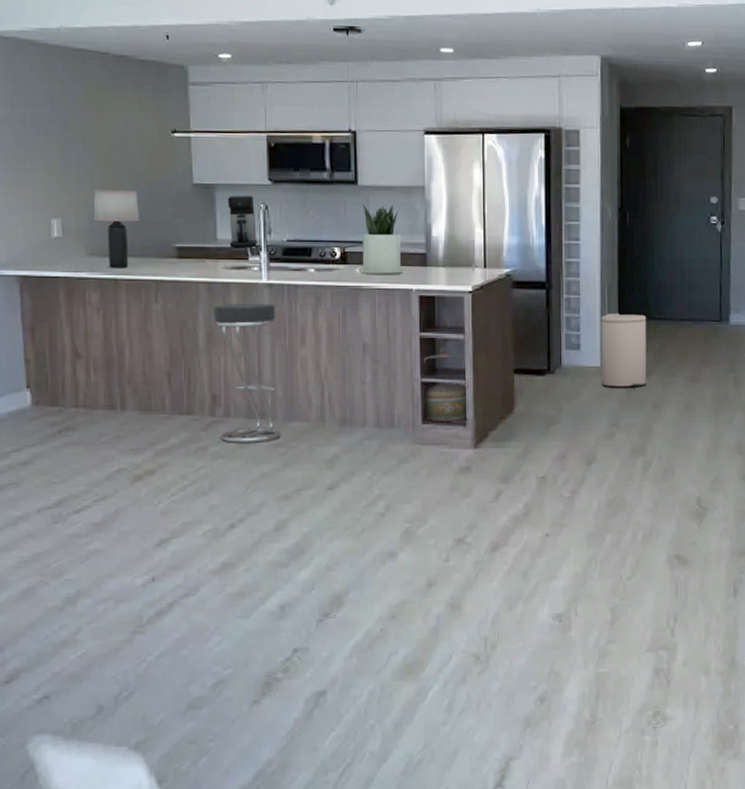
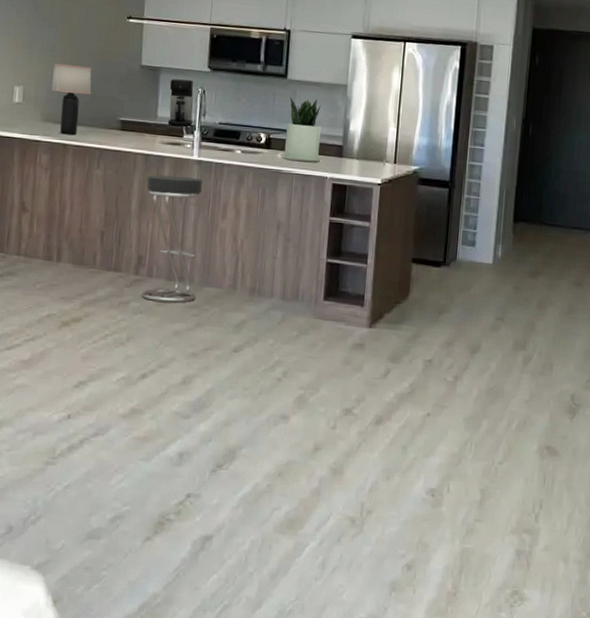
decorative basket: present [421,347,469,422] -> none [327,232,369,302]
pedal bin: present [601,313,647,389] -> none [491,215,539,287]

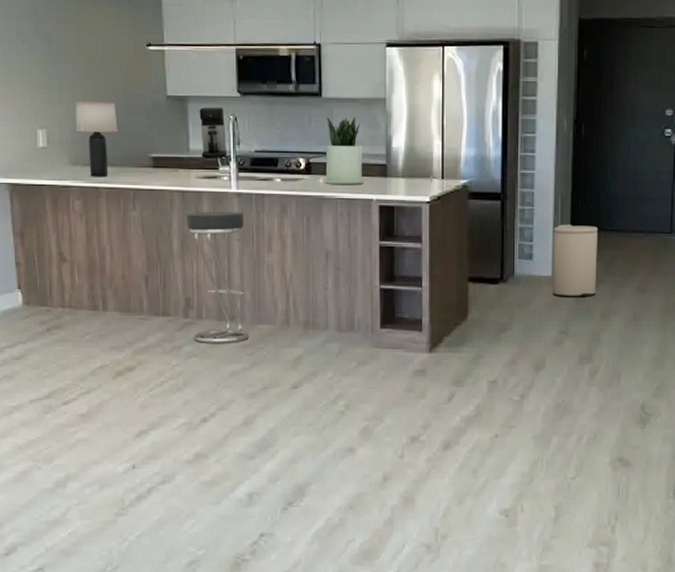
pedal bin: none [491,215,539,287] -> present [552,224,597,298]

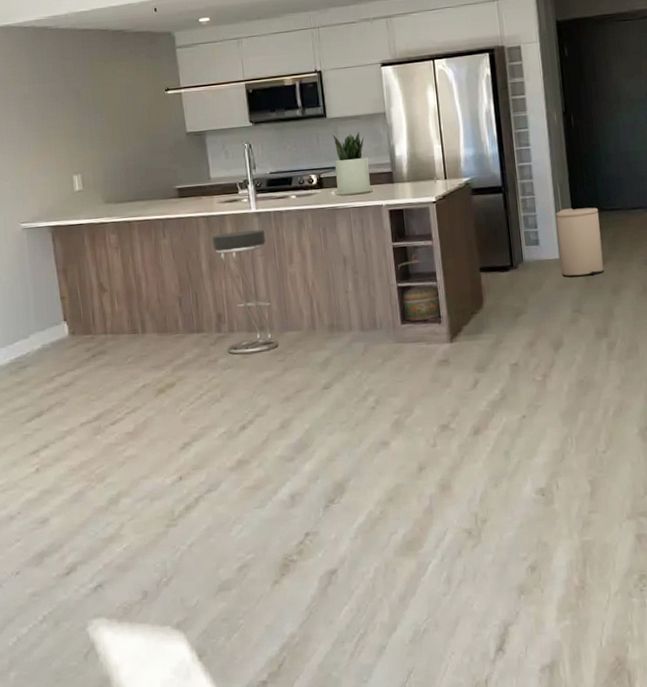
table lamp: present [75,102,118,177] -> none [106,143,145,213]
coffee maker: present [199,106,228,158] -> none [216,137,245,184]
decorative basket: none [380,255,425,327] -> present [396,253,442,322]

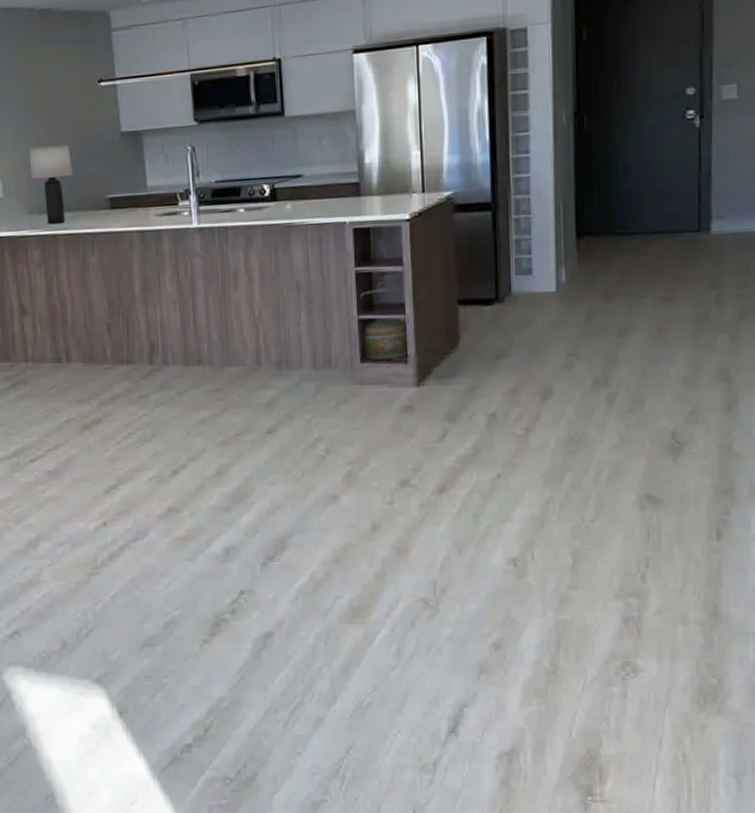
table lamp: none [106,143,145,213] -> present [30,145,73,225]
bar stool: present [212,230,278,355] -> none [147,248,218,390]
planter: present [332,132,374,196] -> none [288,134,337,211]
pedal bin: present [556,207,604,278] -> none [556,230,610,316]

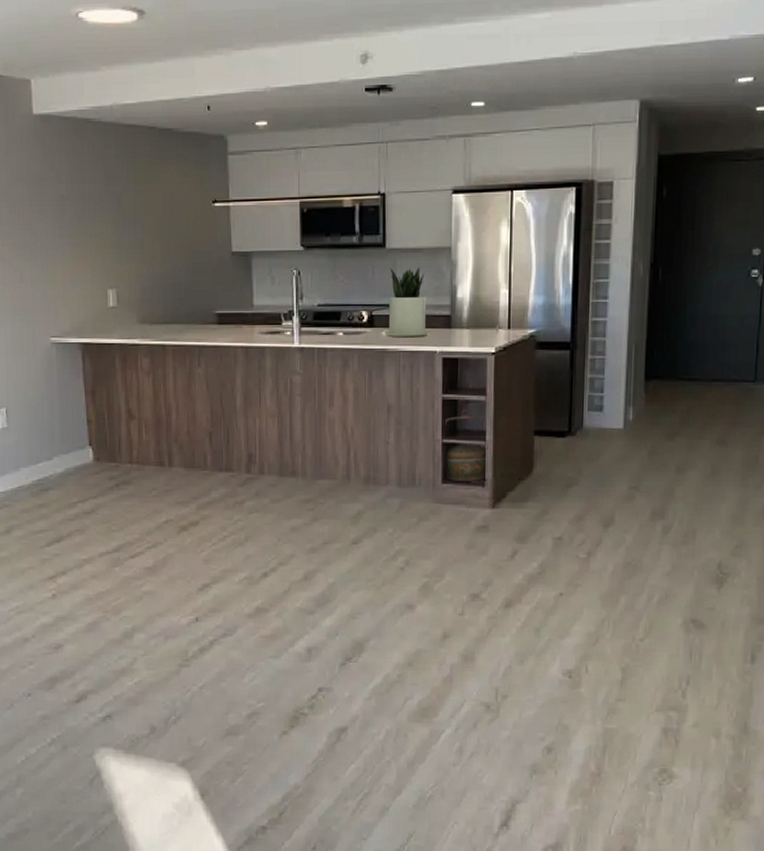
table lamp: present [30,145,73,225] -> none [143,260,184,335]
planter: none [288,134,337,211] -> present [384,267,429,338]

